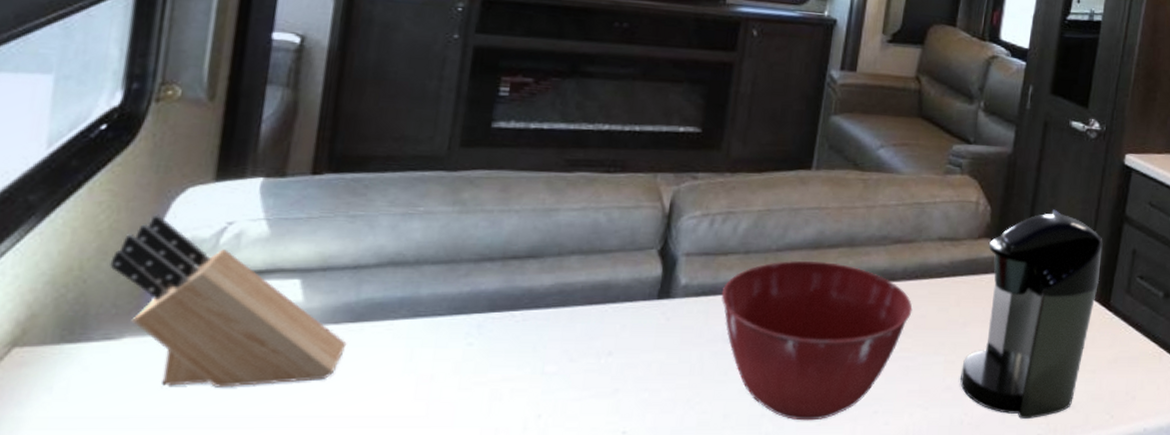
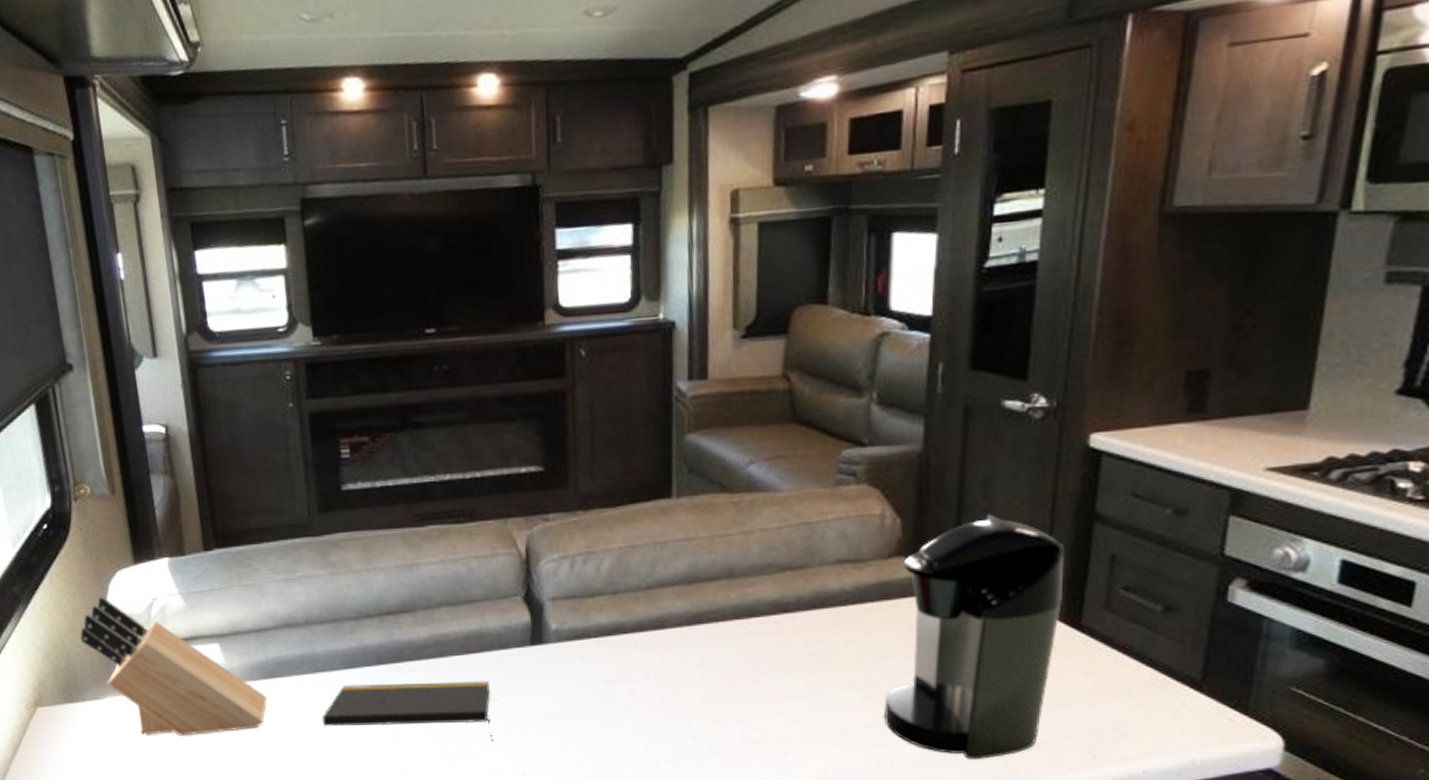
notepad: none [408,332,609,398] -> present [322,681,494,741]
mixing bowl: present [721,260,913,421] -> none [595,596,814,762]

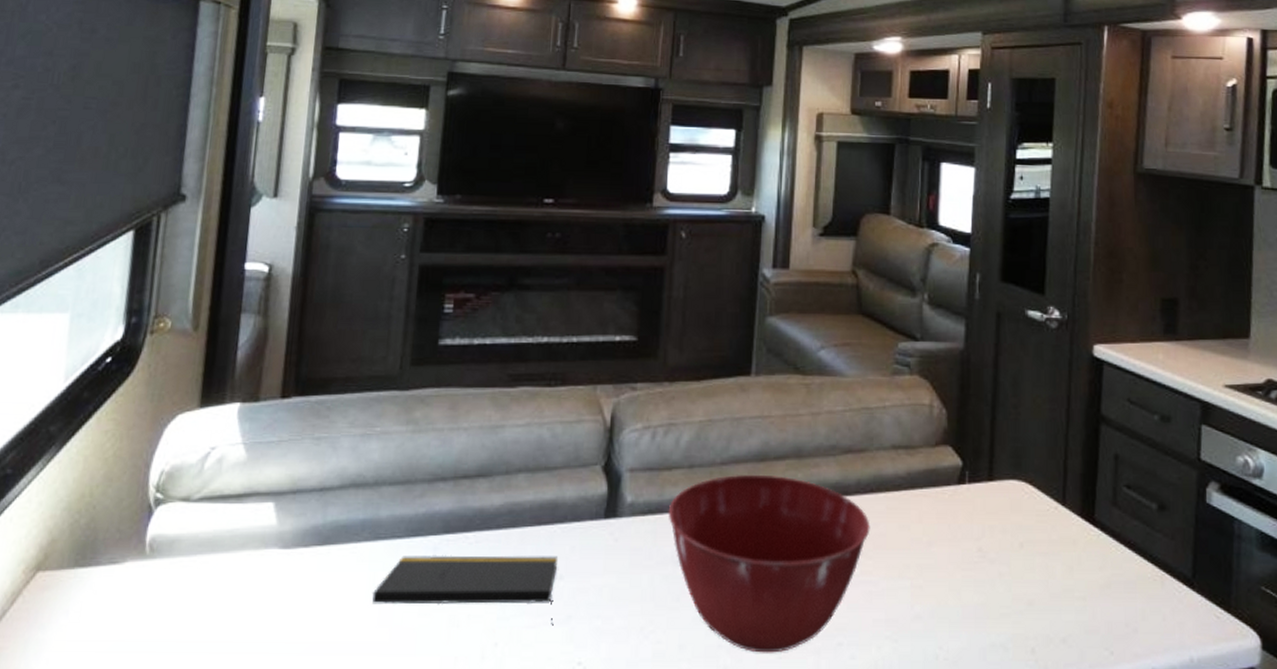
knife block: present [79,596,268,736] -> none [114,441,316,612]
mixing bowl: none [595,596,814,762] -> present [668,474,870,653]
coffee maker: present [884,514,1065,759] -> none [931,410,1080,654]

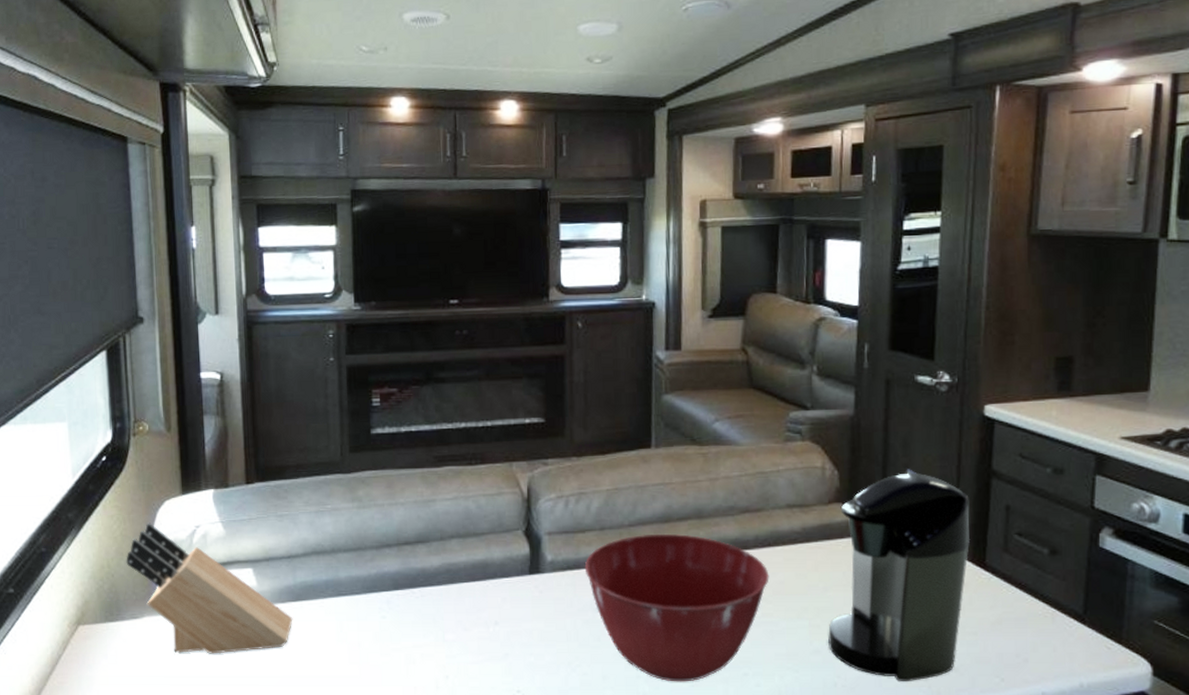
knife block: none [114,441,316,612] -> present [126,523,293,654]
notepad: present [372,555,559,626] -> none [342,606,494,662]
coffee maker: none [931,410,1080,654] -> present [828,469,971,681]

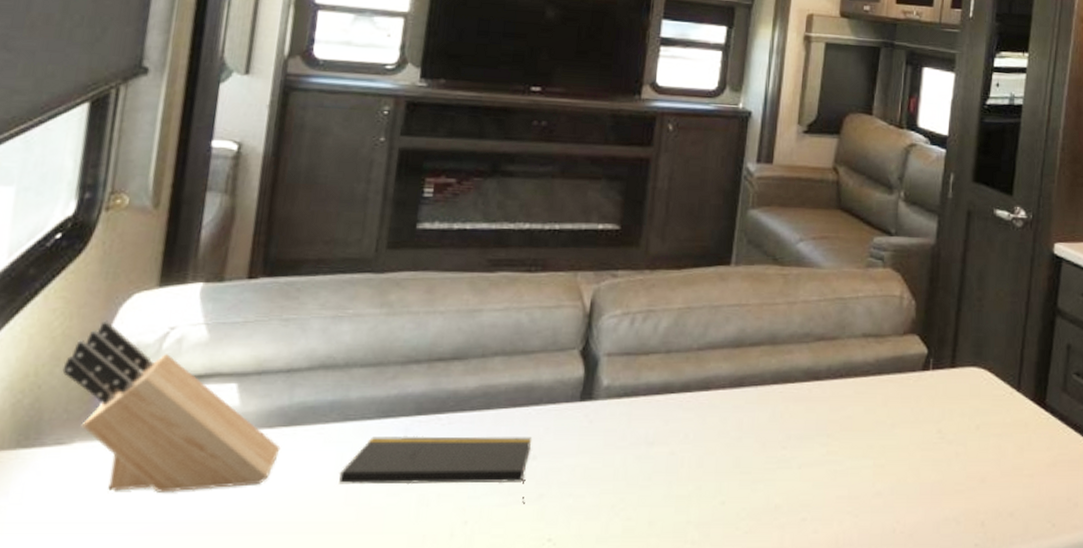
notepad: none [342,606,494,662] -> present [339,435,532,504]
mixing bowl: present [584,533,769,682] -> none [643,359,838,528]
coffee maker: present [828,469,971,681] -> none [891,303,1035,527]

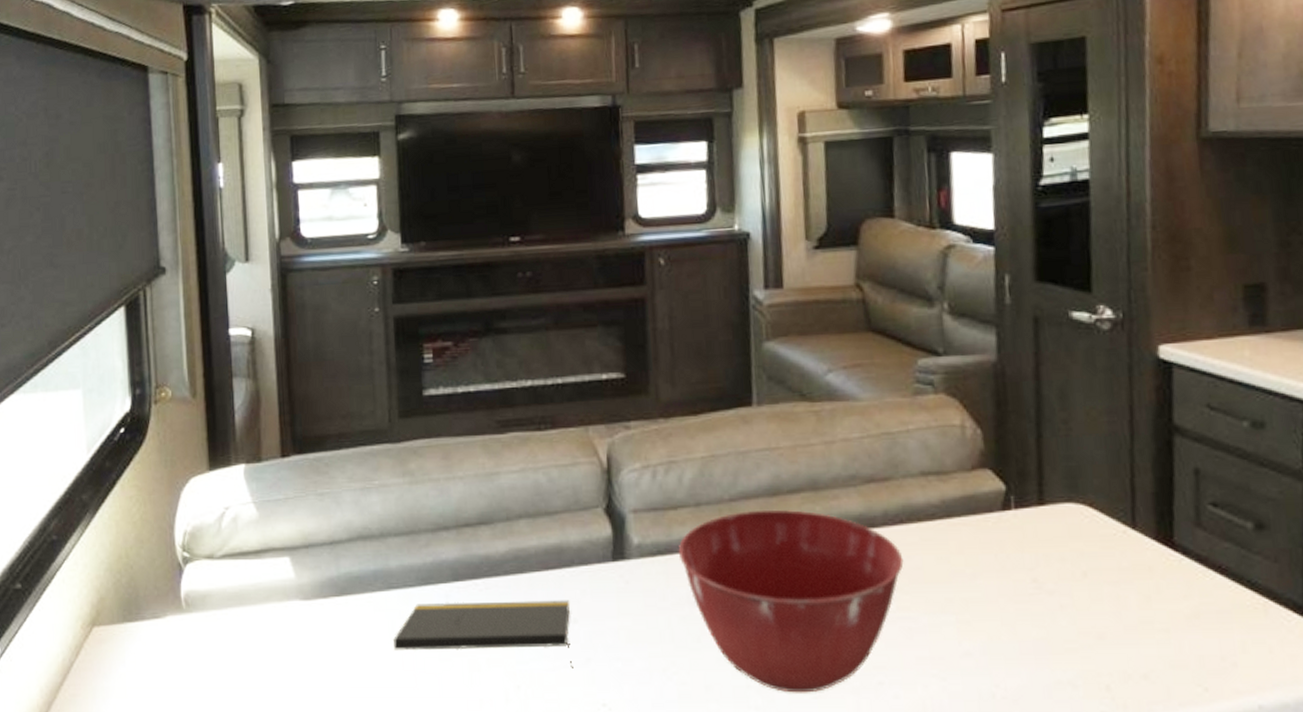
knife block: present [62,320,281,492] -> none [146,504,337,660]
mixing bowl: none [643,359,838,528] -> present [678,509,904,693]

